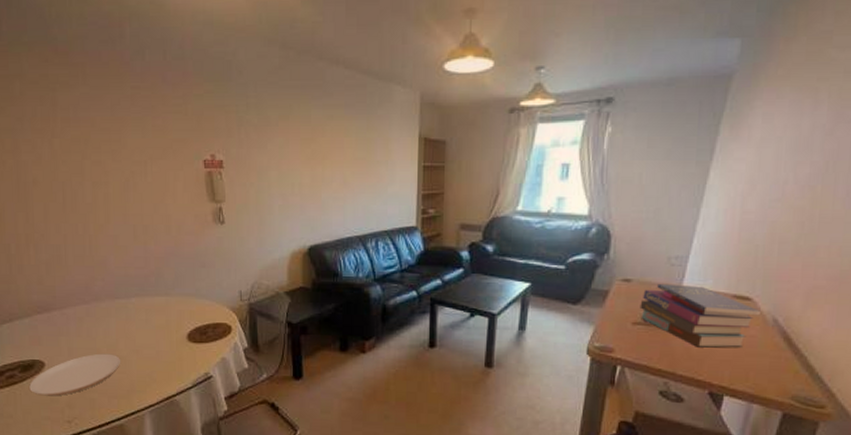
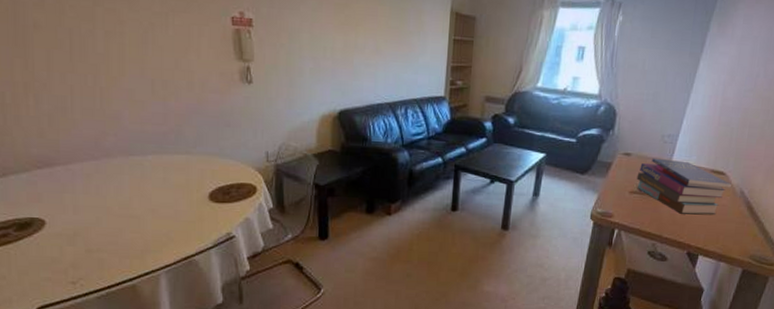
plate: present [29,353,120,396] -> none [26,212,134,257]

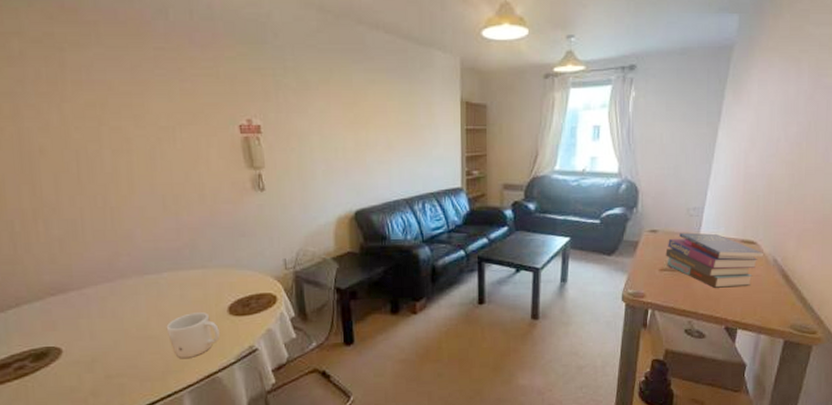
mug: none [147,195,200,239] -> present [166,311,221,358]

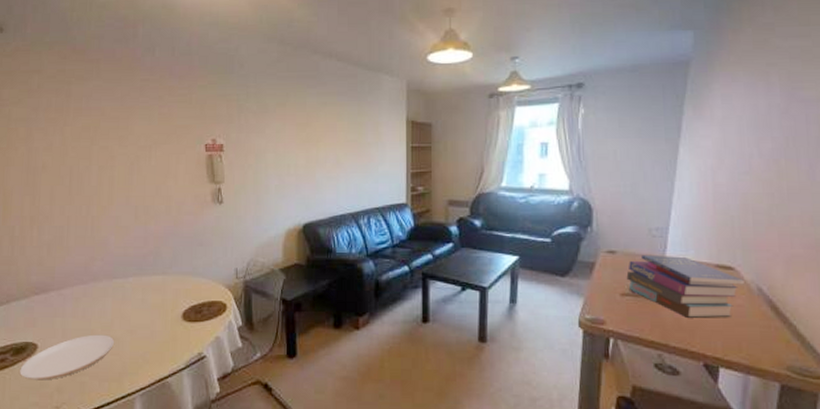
plate: none [44,334,153,386] -> present [20,334,114,381]
mug: present [166,311,221,358] -> none [126,316,174,361]

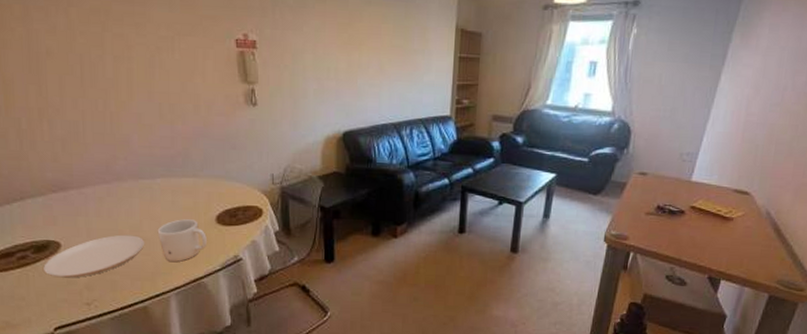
mug: none [126,316,174,361] -> present [157,218,208,262]
books: present [626,254,746,318] -> none [653,177,758,237]

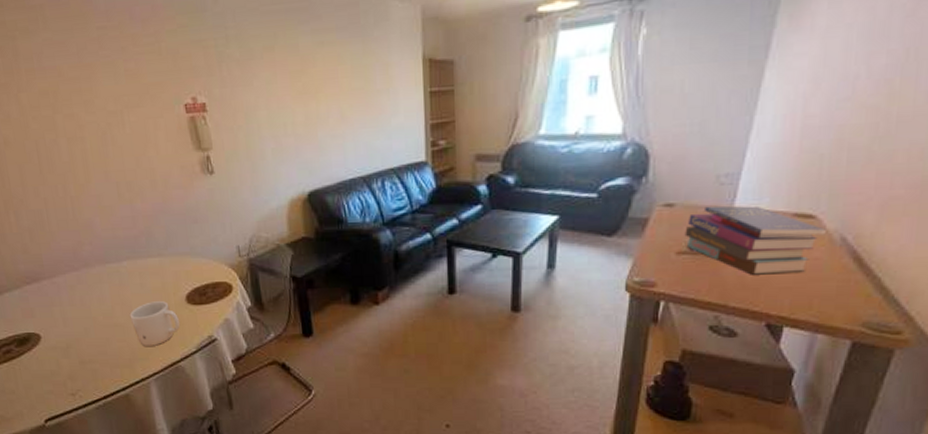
plate: present [43,234,144,278] -> none [27,322,119,370]
books: none [653,177,758,237] -> present [685,205,828,275]

